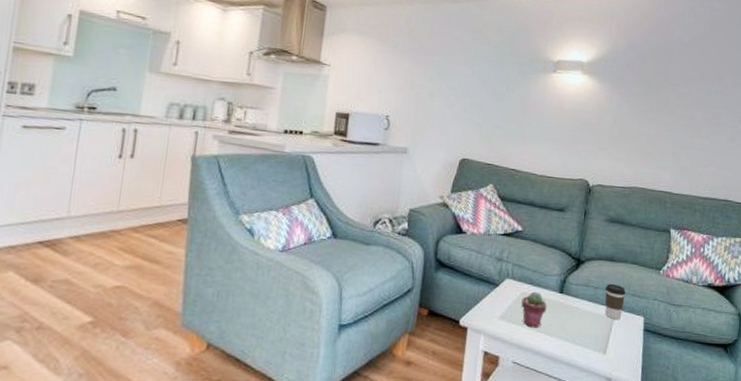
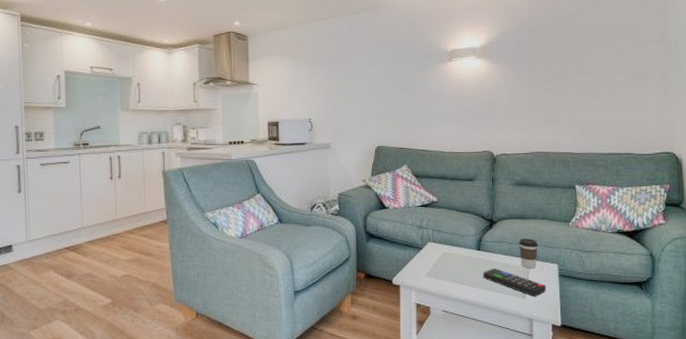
potted succulent: present [521,291,547,328] -> none [444,251,467,281]
remote control: none [562,315,629,353] -> present [483,268,546,296]

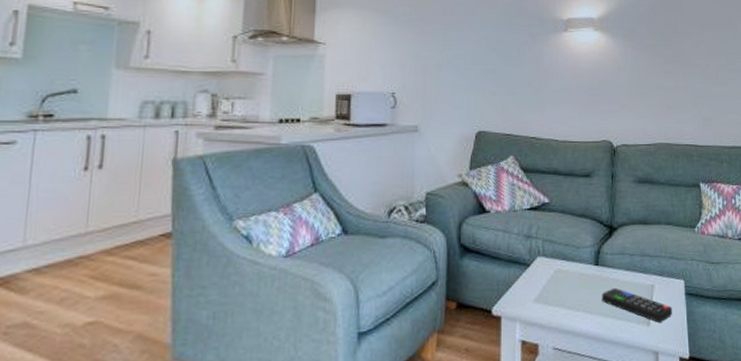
coffee cup: present [519,238,538,268] -> none [642,248,663,287]

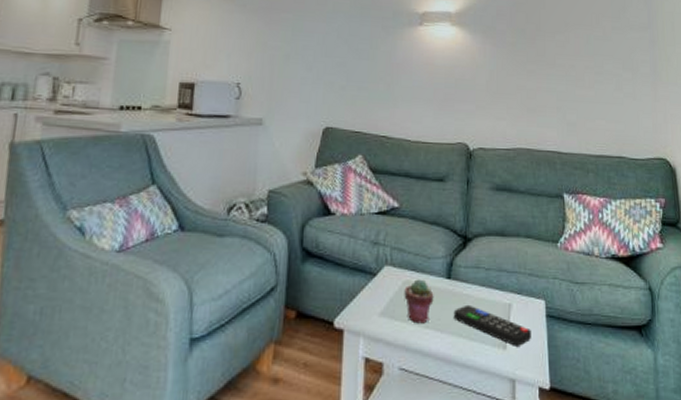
potted succulent: none [556,267,583,308] -> present [404,279,434,324]

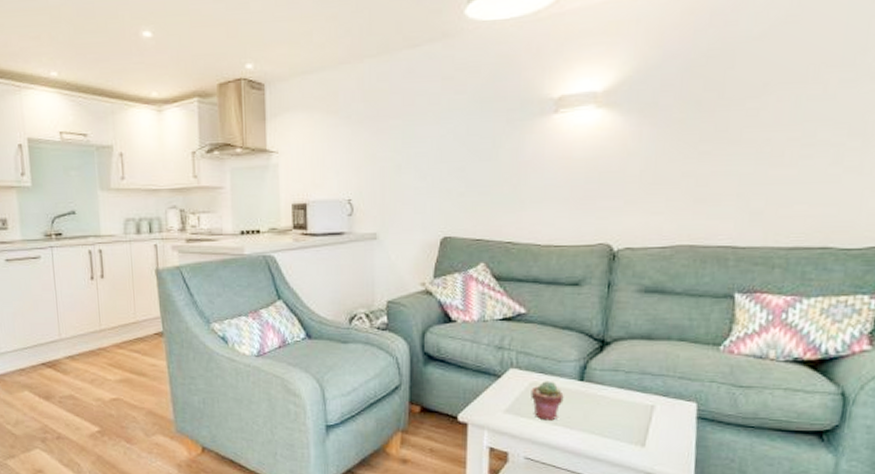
remote control: present [453,304,531,346] -> none [585,405,677,445]

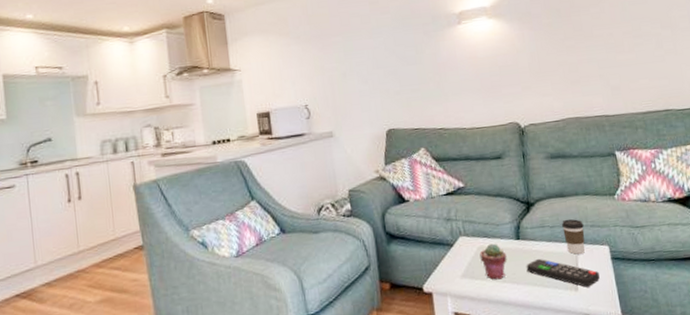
remote control: none [585,405,677,445] -> present [526,258,600,287]
coffee cup: none [641,366,670,407] -> present [562,219,585,255]

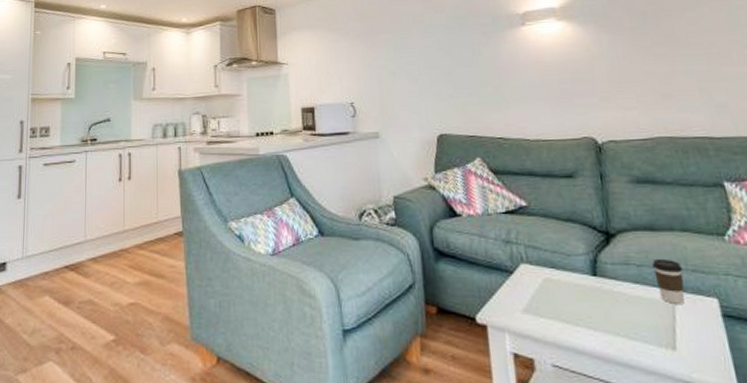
potted succulent: present [479,243,507,280] -> none [545,276,581,321]
remote control: present [526,258,600,287] -> none [605,302,707,348]

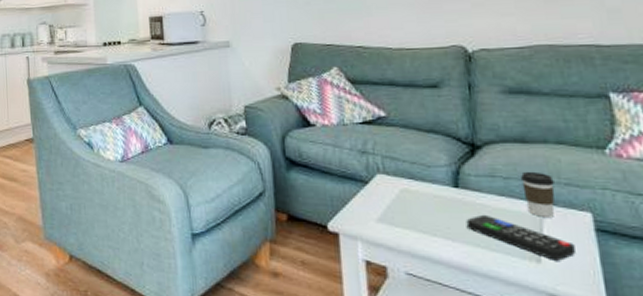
remote control: none [605,302,707,348] -> present [466,214,576,261]

